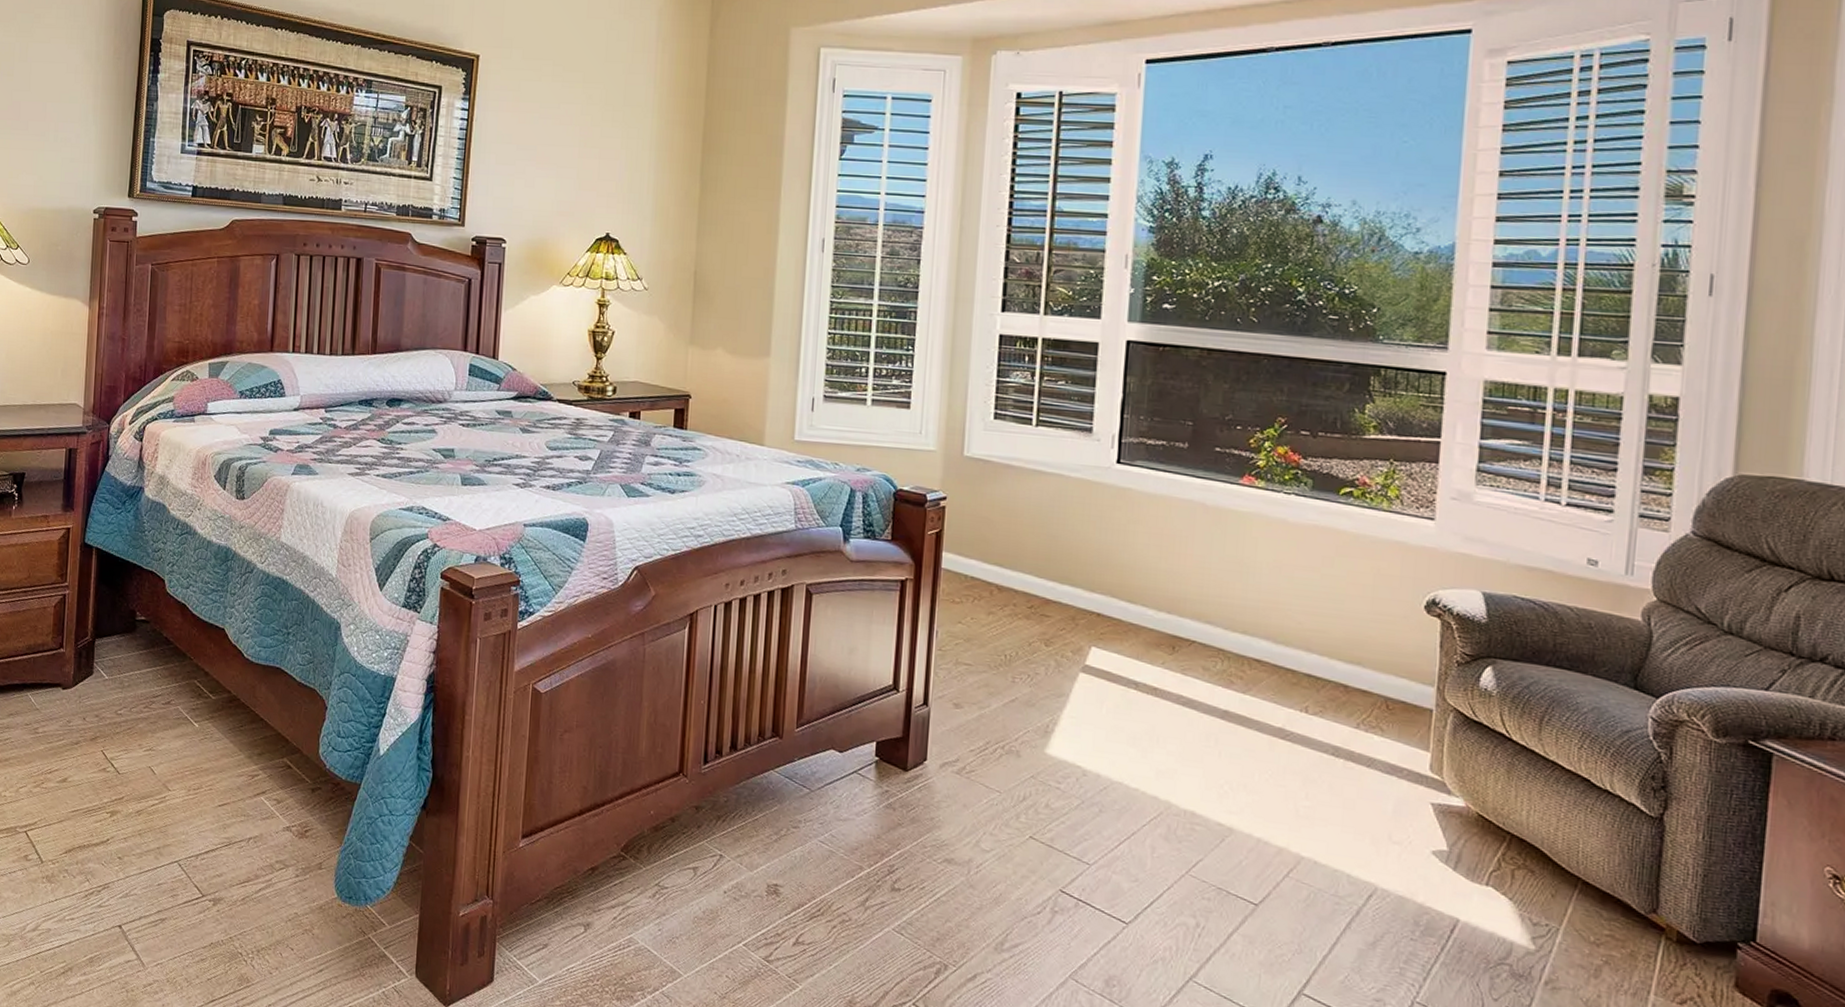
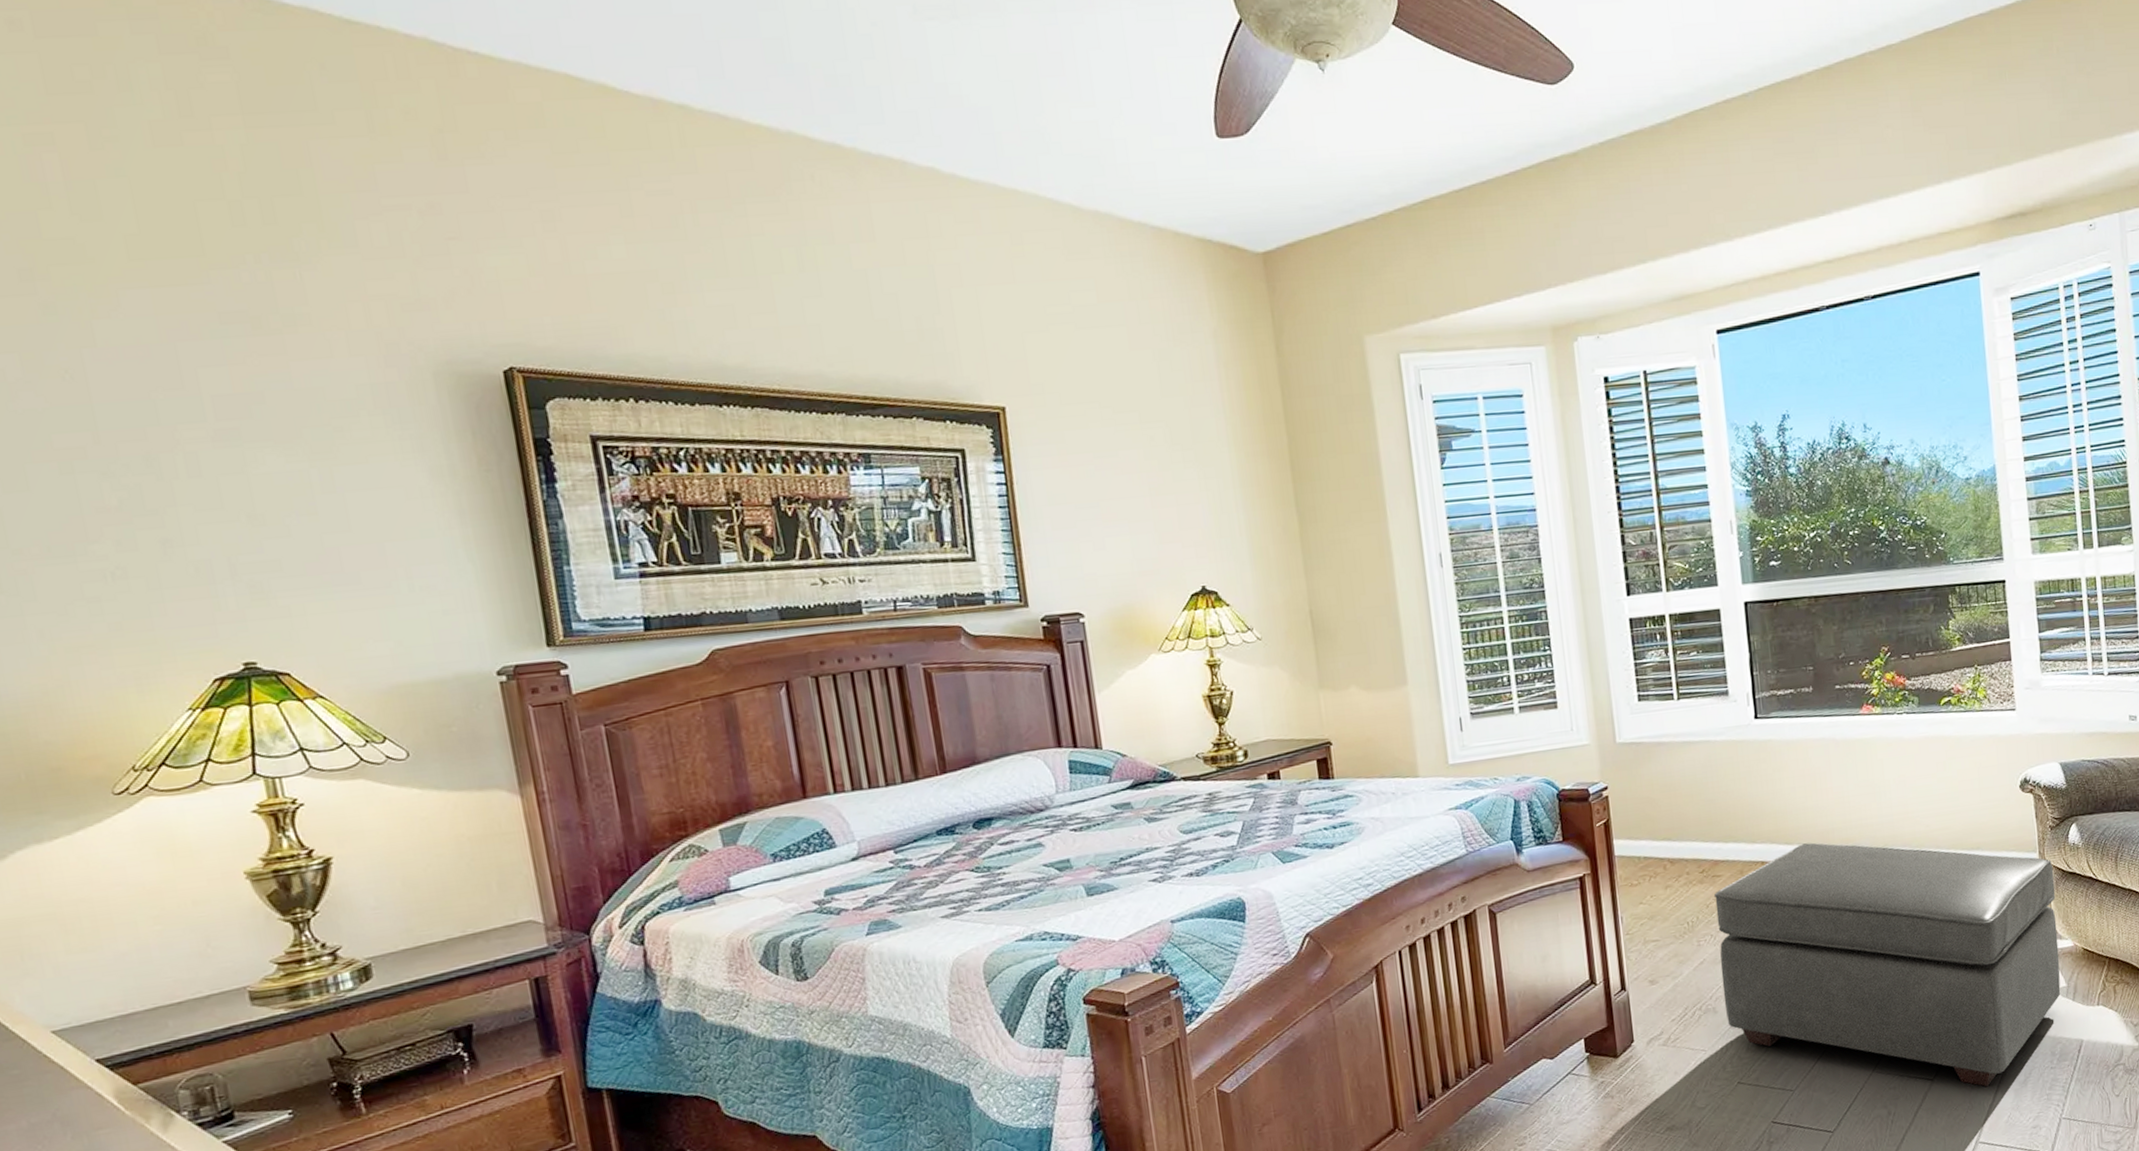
ottoman: none [1029,606,1454,935] -> present [1714,842,2061,1087]

